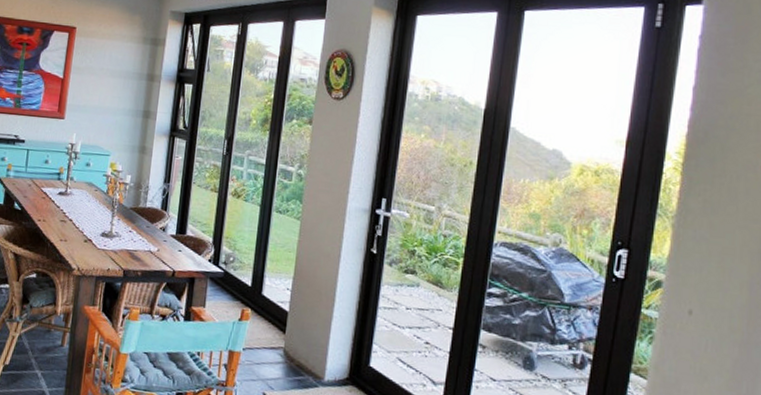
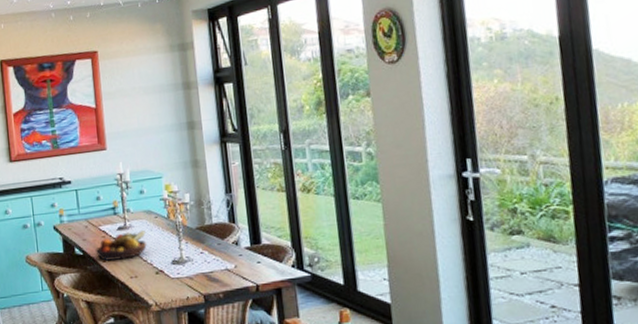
fruit bowl: none [33,198,84,223] -> present [95,230,147,261]

